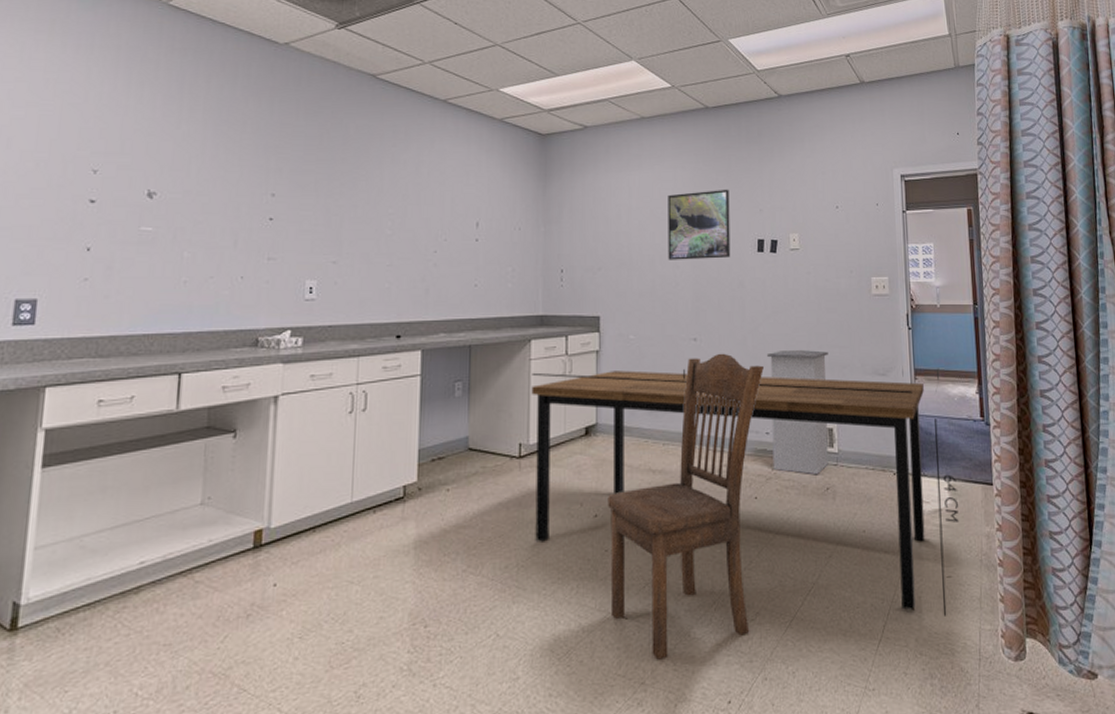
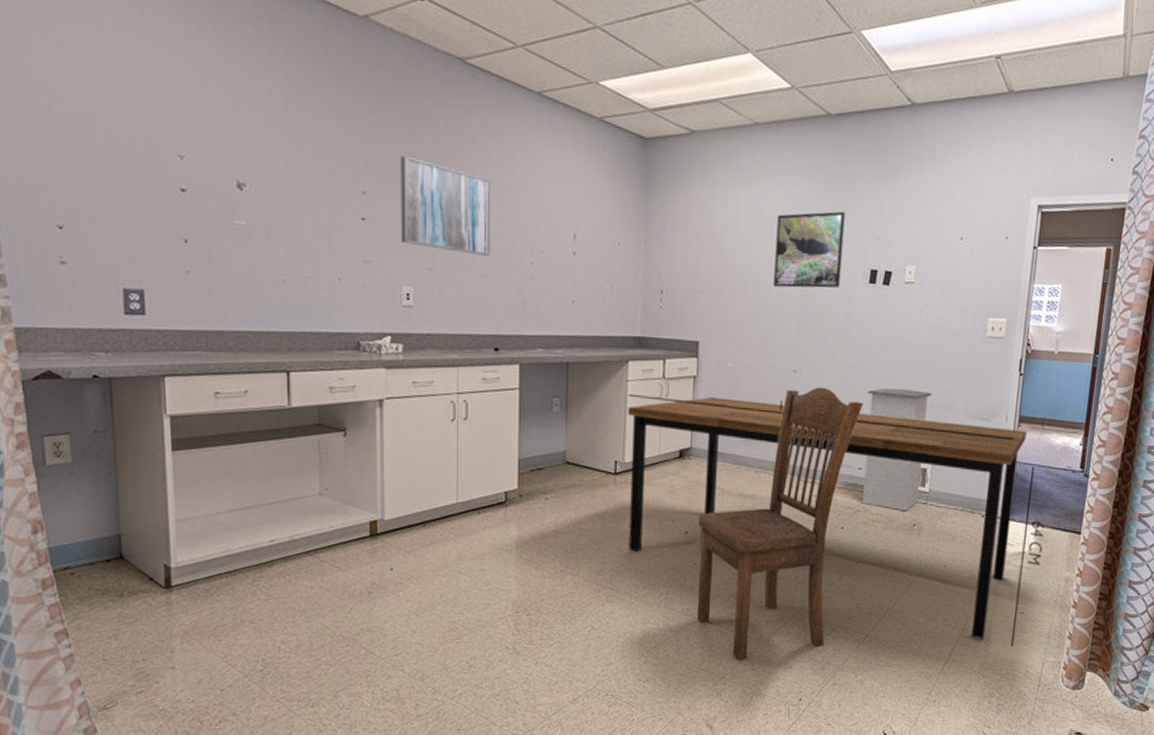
wall art: none [306,160,398,247] -> present [400,155,492,256]

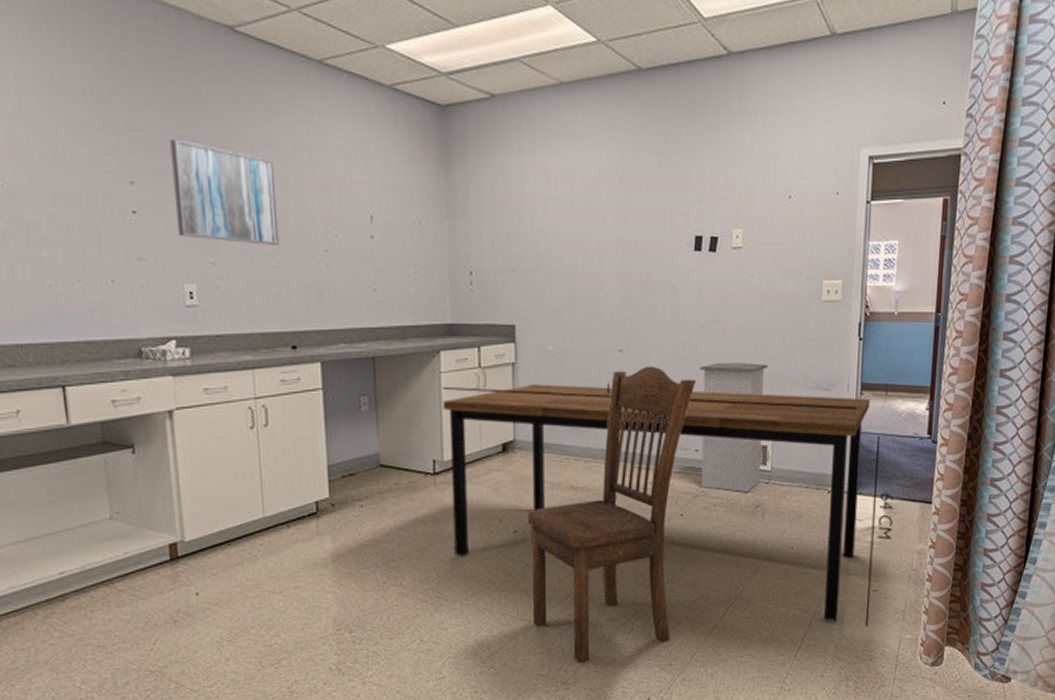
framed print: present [773,211,845,288] -> none [591,174,664,261]

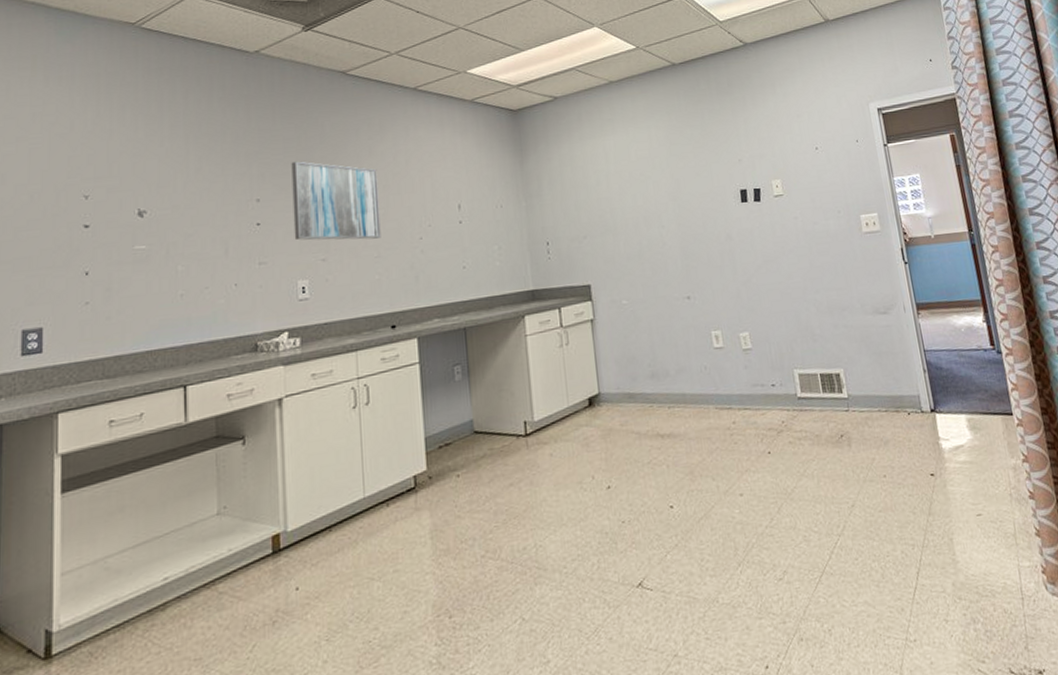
dining table: present [442,382,894,626] -> none [529,300,982,557]
dining chair: present [527,366,695,663] -> none [618,308,779,630]
trash can: present [700,363,768,493] -> none [763,295,840,423]

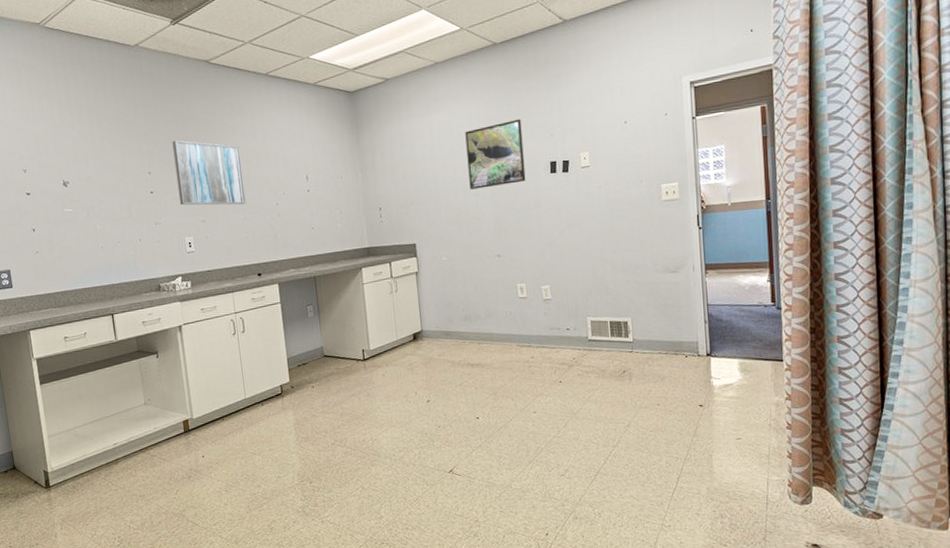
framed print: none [645,143,715,221] -> present [465,118,526,190]

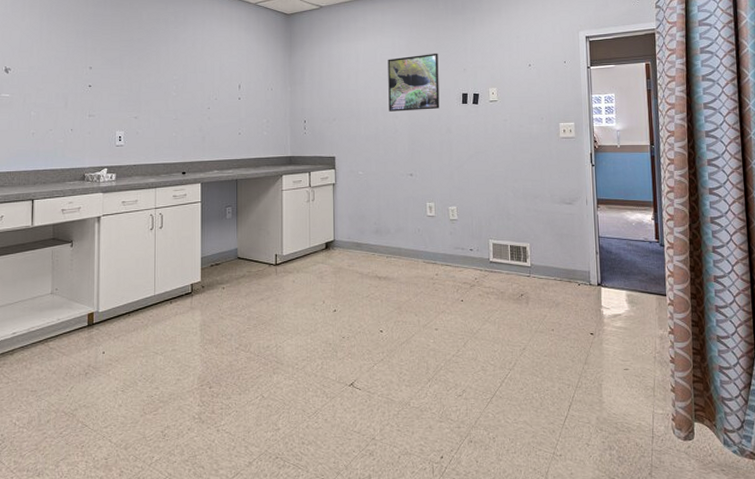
wall art: present [172,140,246,206] -> none [115,40,180,105]

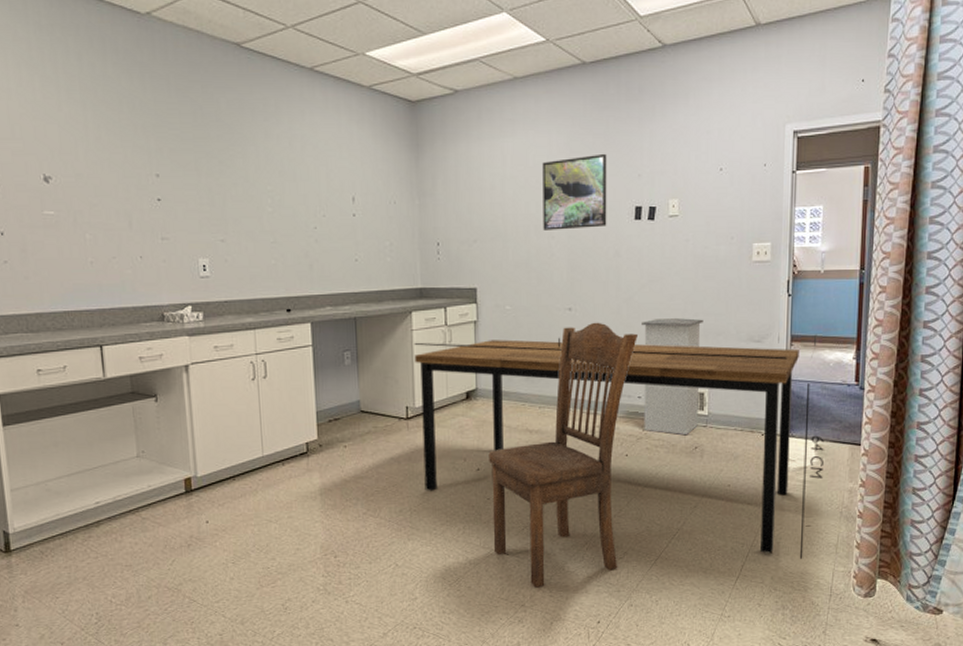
dining table: none [283,197,635,401] -> present [414,334,824,559]
dining chair: none [344,185,468,422] -> present [488,322,637,588]
trash can: none [471,183,523,284] -> present [642,318,704,436]

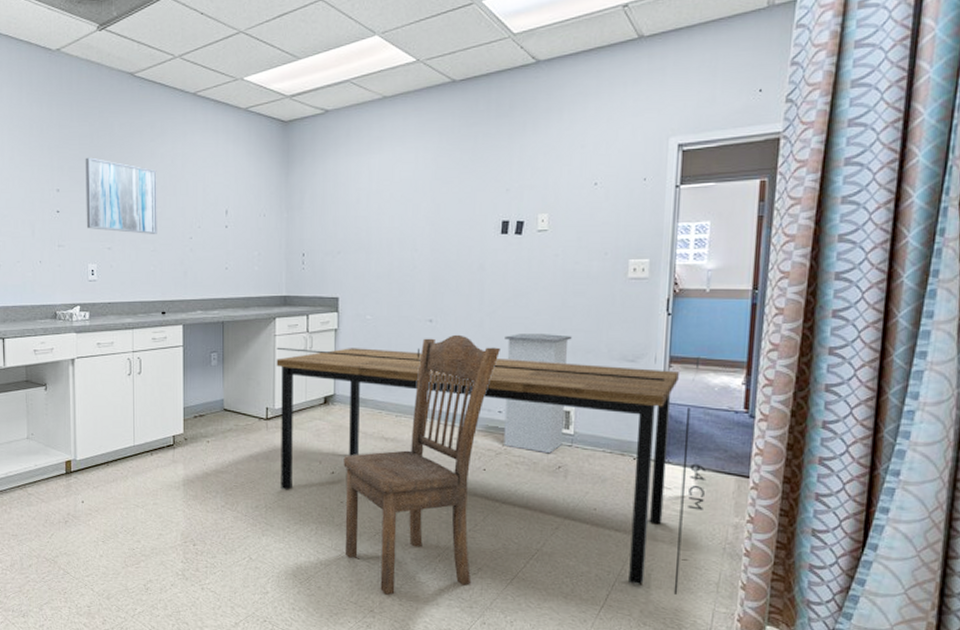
wall art: none [188,138,277,224] -> present [85,157,157,234]
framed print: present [542,153,607,230] -> none [407,168,474,243]

